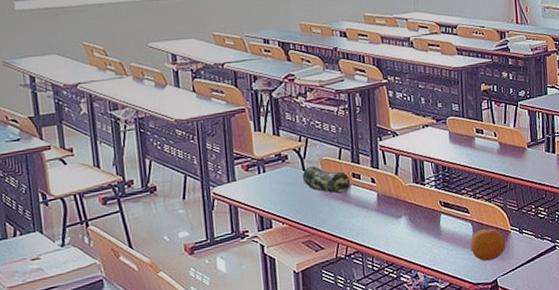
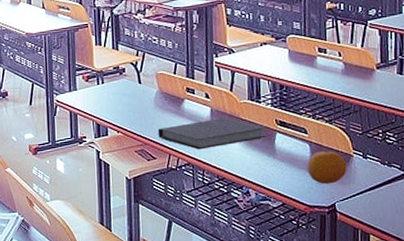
pencil case: present [302,166,351,194] -> none [138,80,185,107]
notebook: none [324,202,432,237] -> present [157,118,267,150]

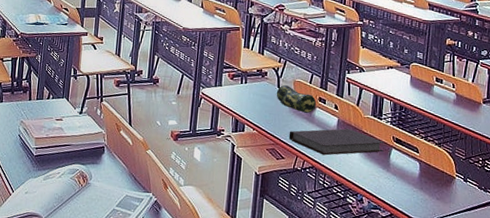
pencil case: none [138,80,185,107] -> present [276,85,317,113]
fruit: present [307,151,347,184] -> none [415,170,450,201]

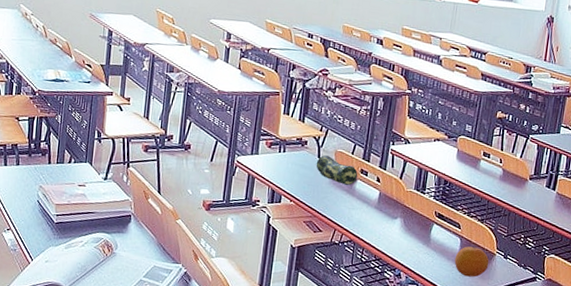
notebook: present [288,128,384,156] -> none [327,202,426,229]
fruit: none [415,170,450,201] -> present [454,246,489,277]

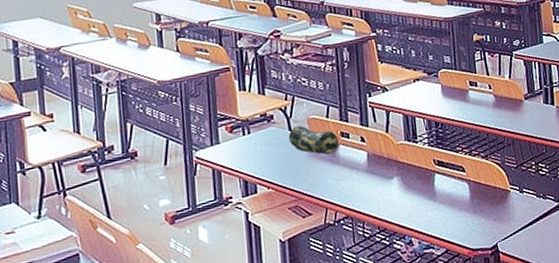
fruit: present [454,246,489,277] -> none [467,188,506,224]

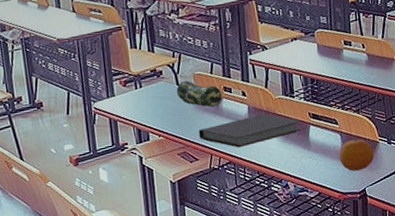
notebook: none [312,161,426,200] -> present [198,114,302,148]
fruit: none [467,188,506,224] -> present [339,139,375,171]

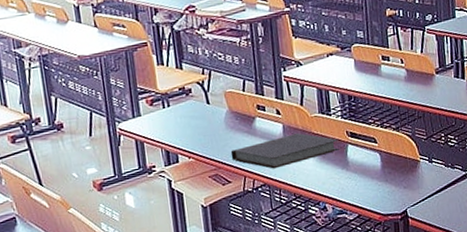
pencil case: present [176,81,223,107] -> none [206,99,256,127]
fruit: present [339,139,375,171] -> none [378,158,416,192]

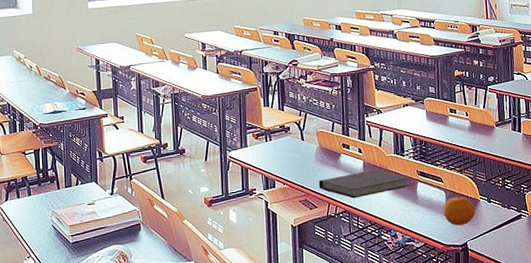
fruit: none [378,158,416,192] -> present [443,197,476,226]

